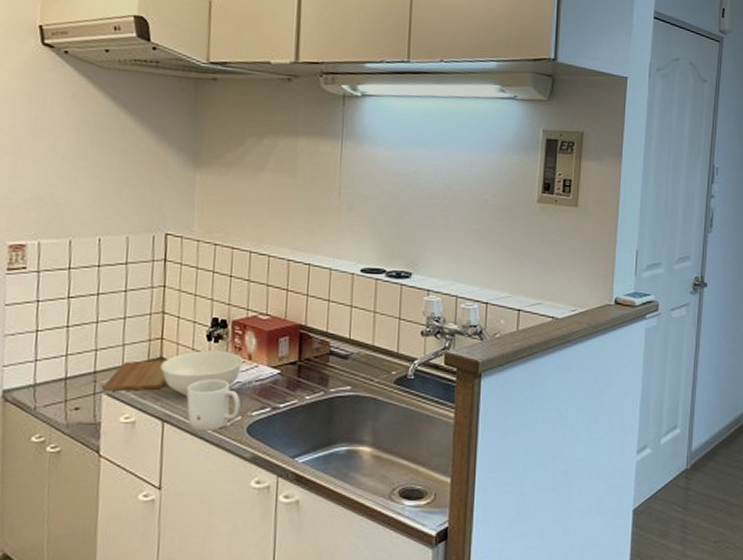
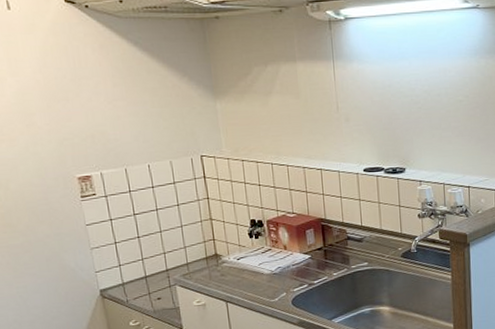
cutting board: present [102,360,166,392] -> none [175,256,223,284]
bowl: present [160,350,244,397] -> none [217,244,281,282]
mug: present [186,379,241,431] -> none [240,266,284,307]

